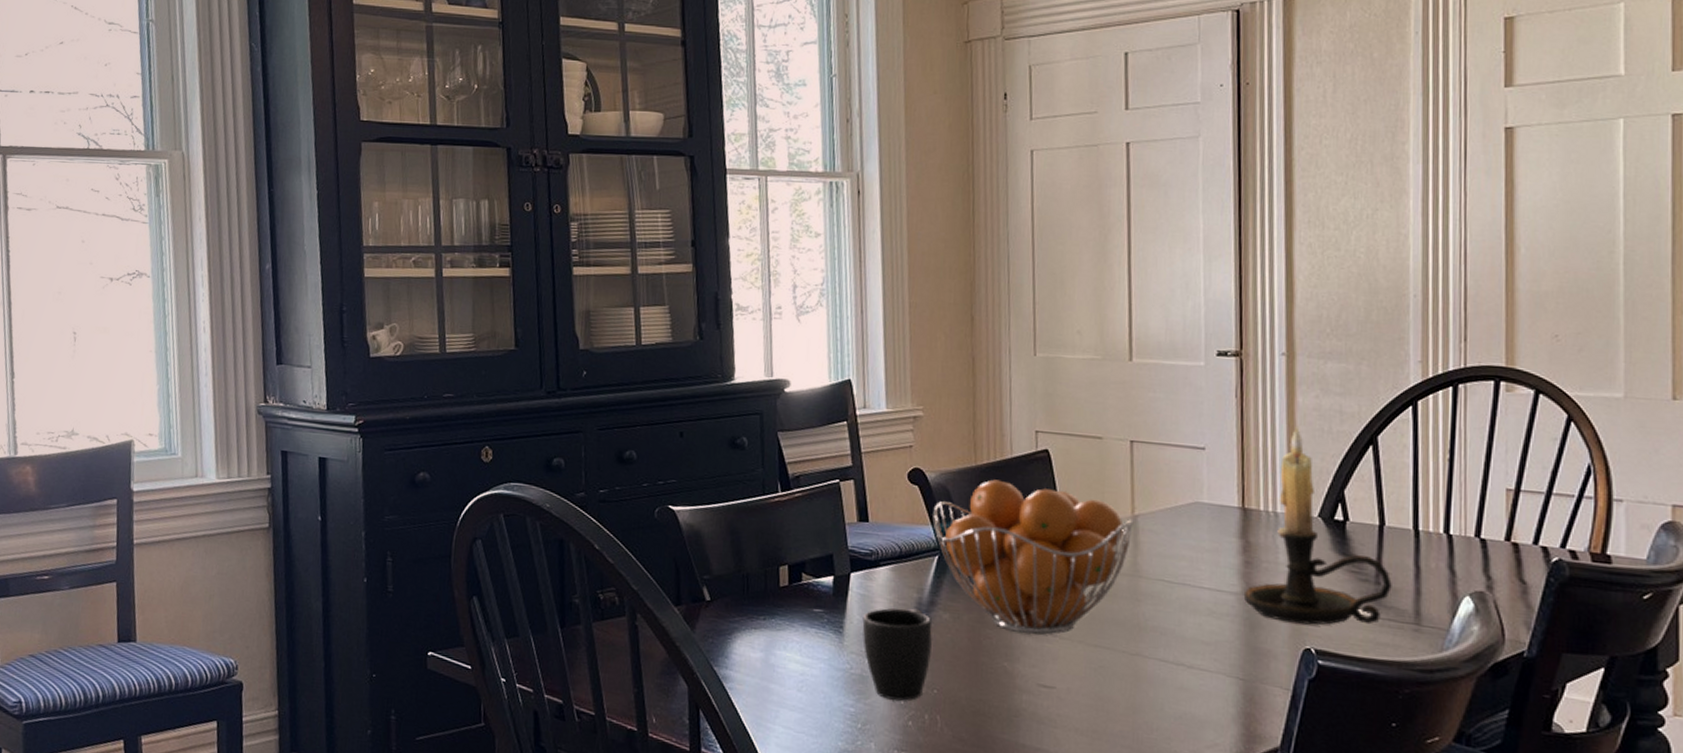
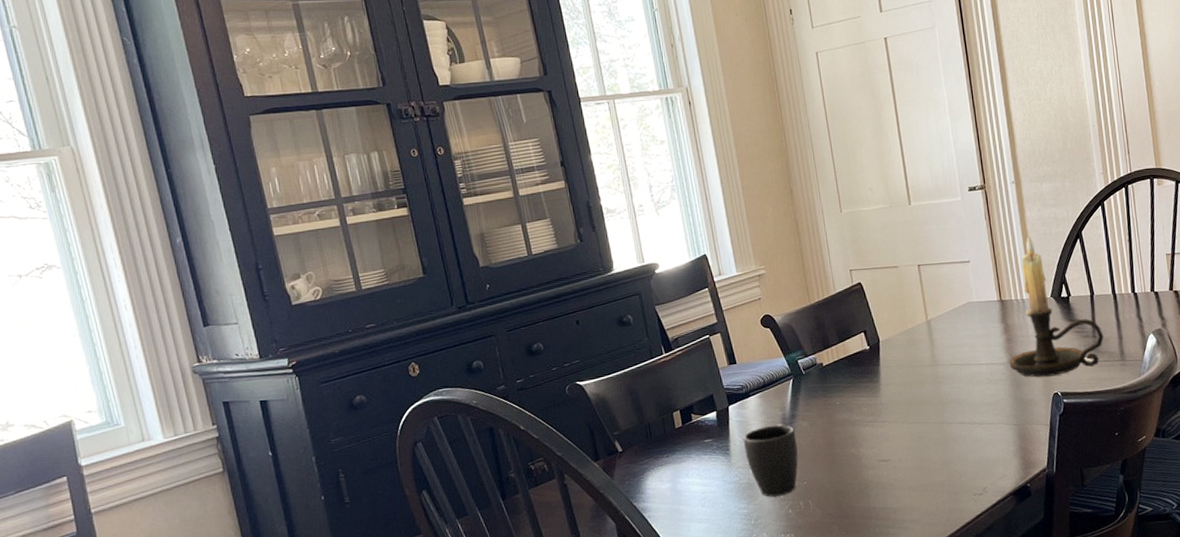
fruit basket: present [932,479,1134,635] -> none [783,311,929,425]

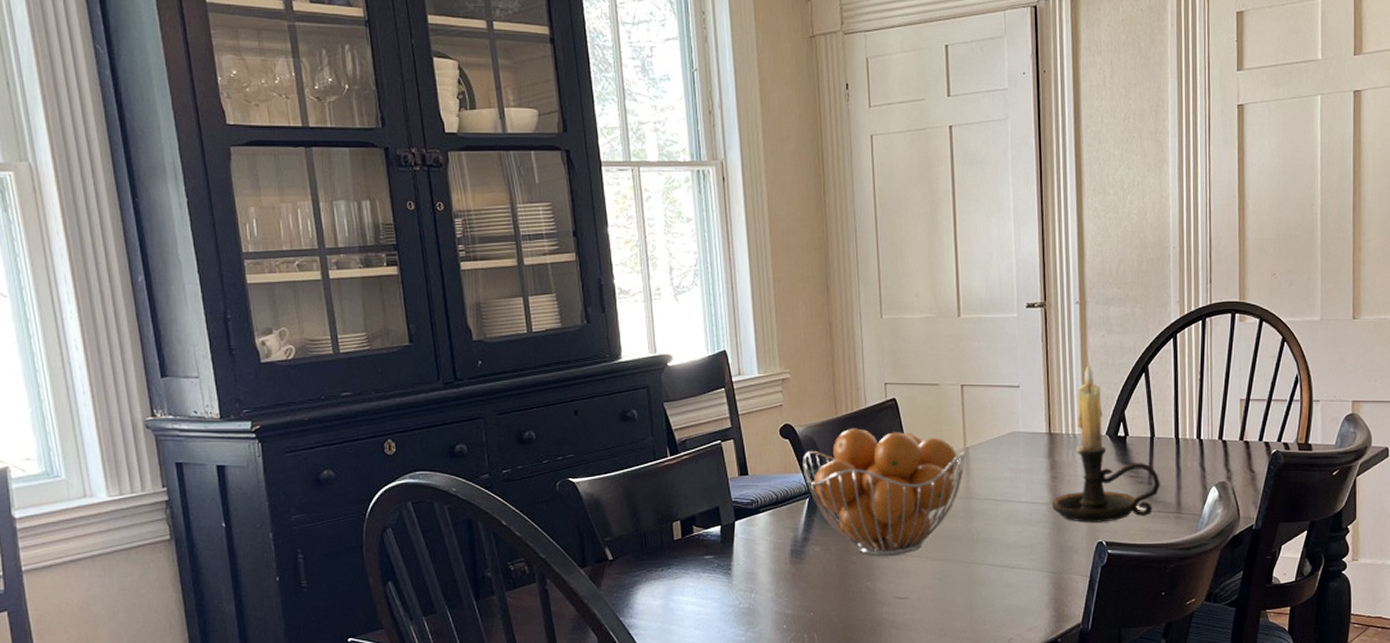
mug: present [743,423,798,497] -> none [747,546,807,626]
fruit basket: none [783,311,929,425] -> present [802,428,966,555]

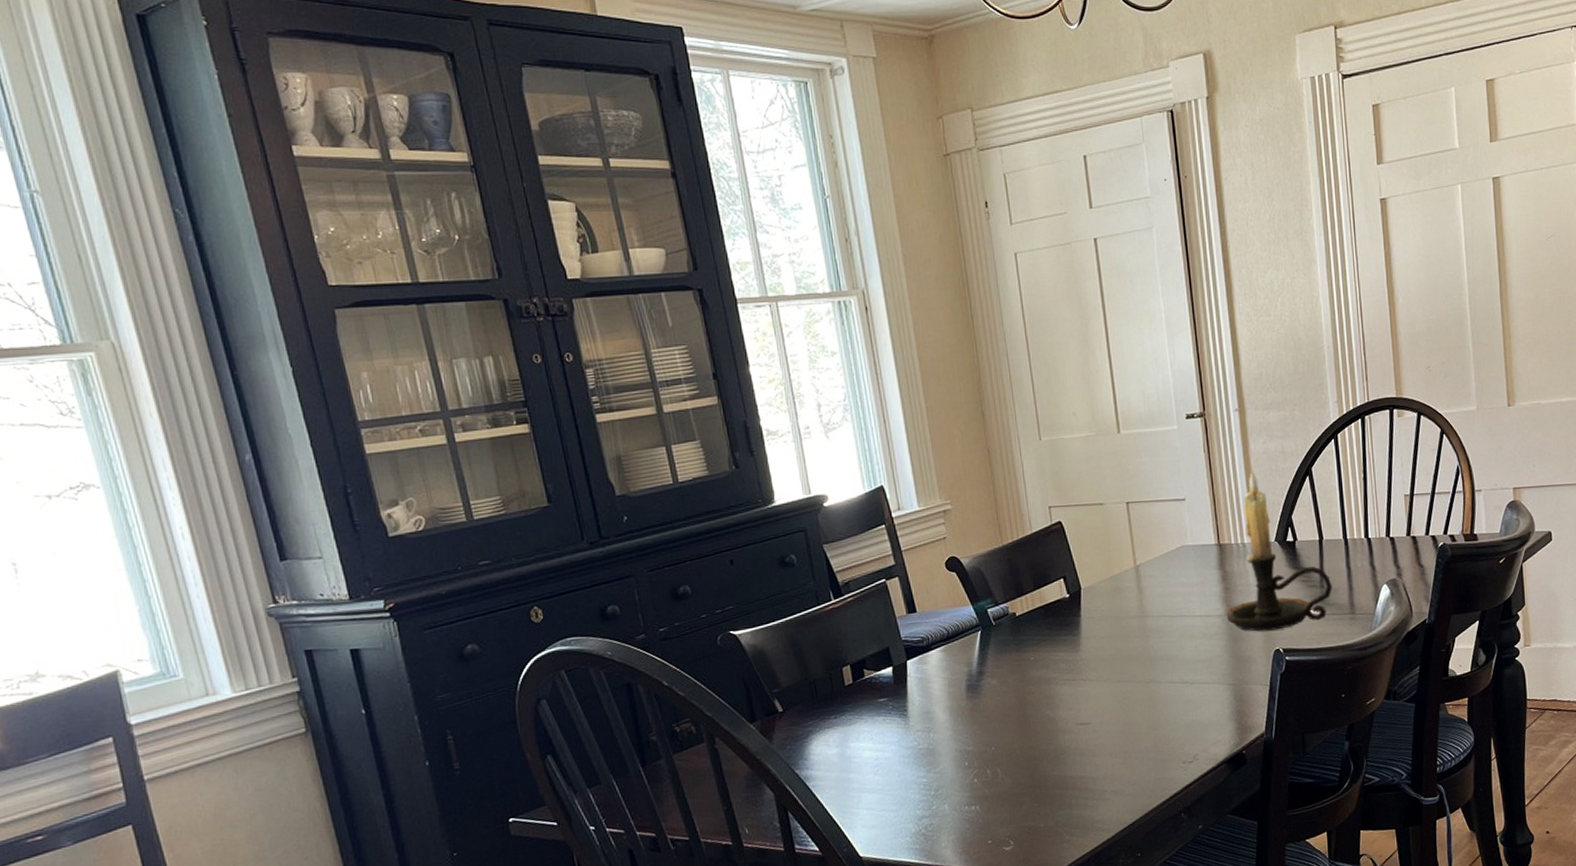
fruit basket: present [802,428,966,555] -> none [971,555,1137,683]

